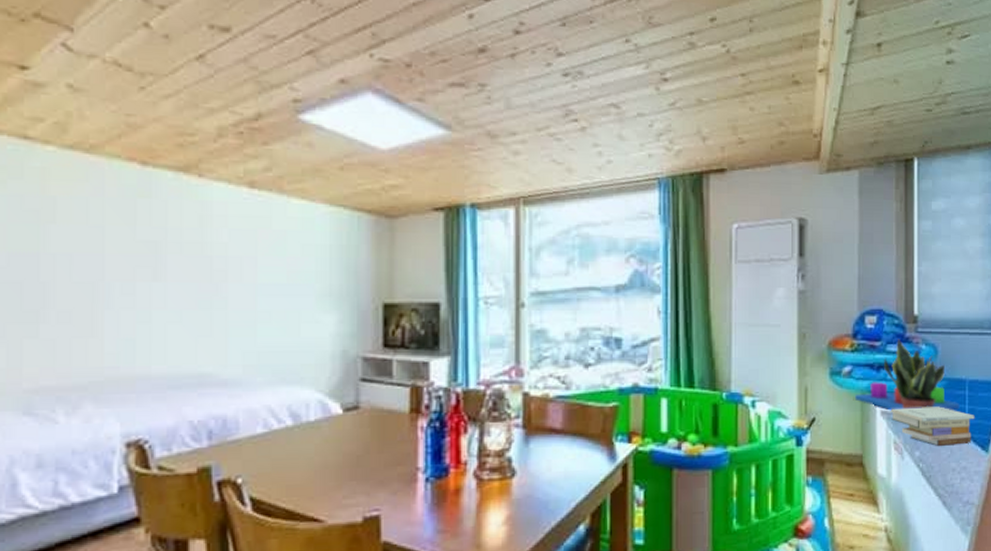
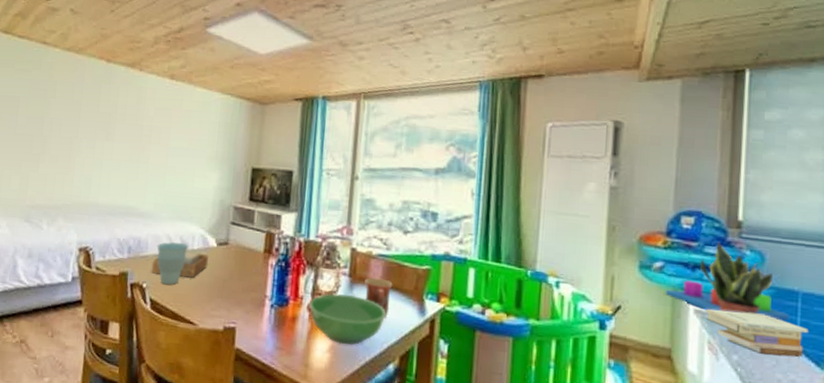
napkin holder: none [247,425,334,463] -> present [151,251,210,278]
cup: none [253,415,302,475] -> present [157,242,189,285]
bowl: none [475,449,570,512] -> present [308,293,386,346]
mug: none [543,425,576,469] -> present [364,277,393,316]

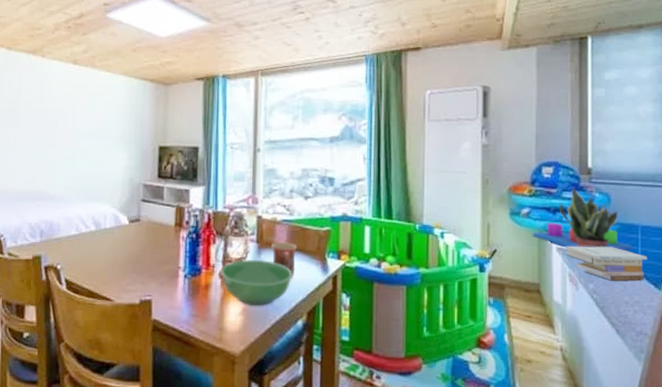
napkin holder: present [151,251,210,278] -> none [65,231,122,256]
cup: present [157,242,189,285] -> none [69,223,101,265]

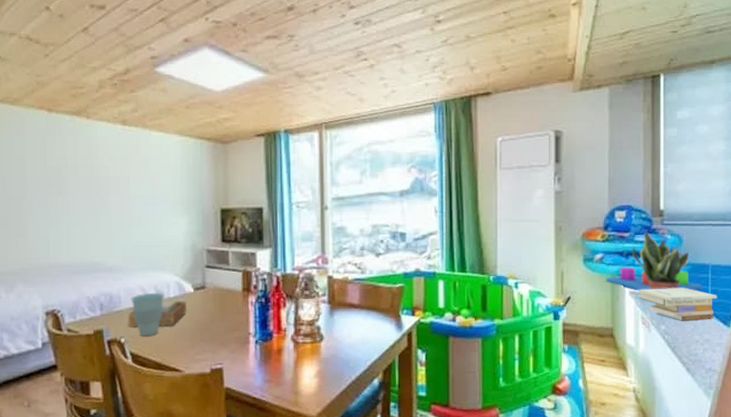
napkin holder: none [65,231,122,256] -> present [127,300,188,327]
cup: none [69,223,101,265] -> present [131,293,165,337]
bowl: present [220,259,292,307] -> none [292,320,366,368]
mug: present [271,242,297,277] -> none [344,301,370,336]

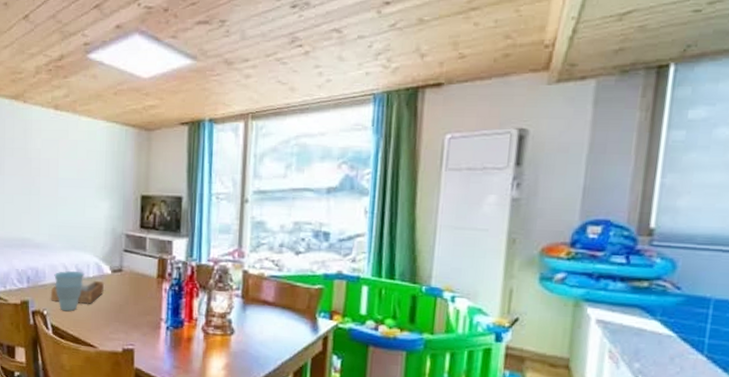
toy blocks: present [605,267,703,291] -> none [565,291,699,328]
potted plant: present [632,230,689,290] -> none [605,250,684,323]
books: present [638,287,717,322] -> none [608,318,719,364]

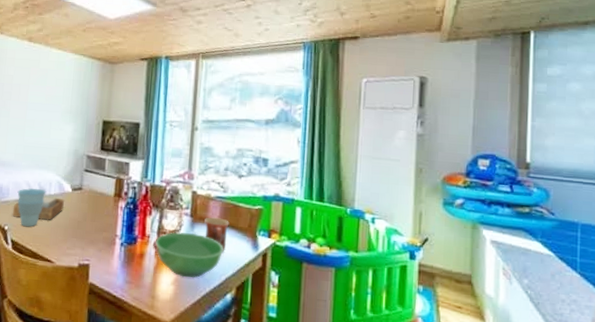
bowl: none [203,315,279,363] -> present [154,232,223,278]
mug: none [257,298,285,335] -> present [204,217,229,251]

